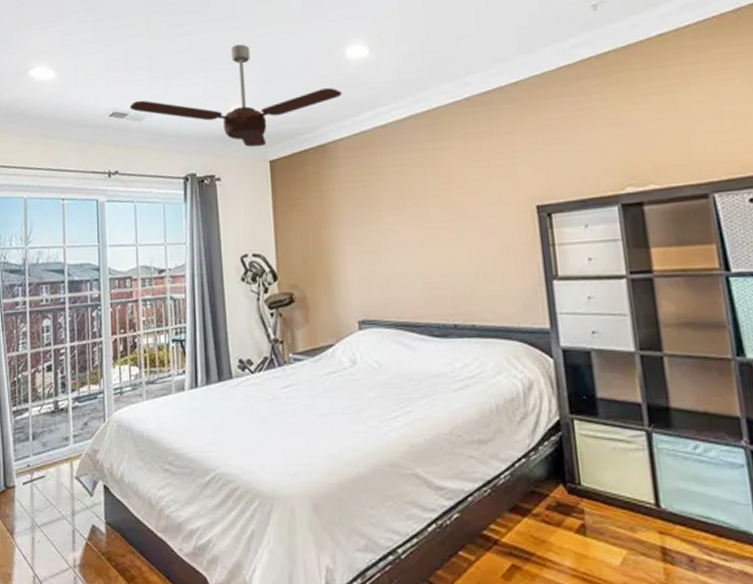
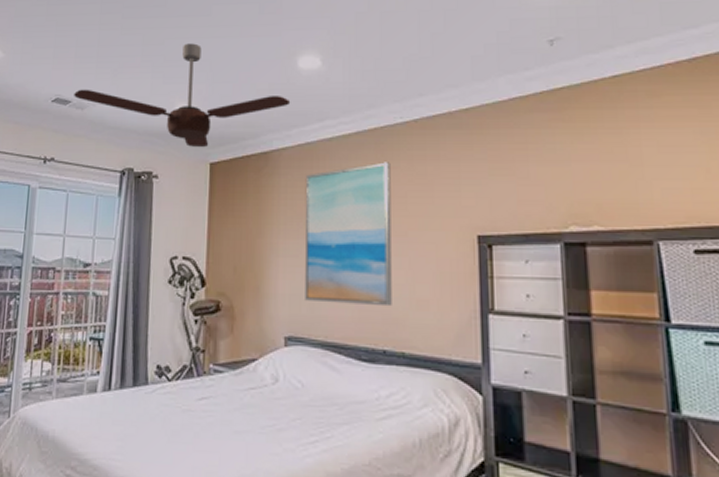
wall art: none [363,142,459,285] -> present [304,162,392,307]

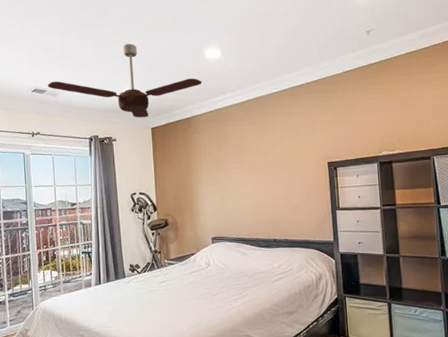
wall art: present [304,162,392,307] -> none [216,119,278,213]

